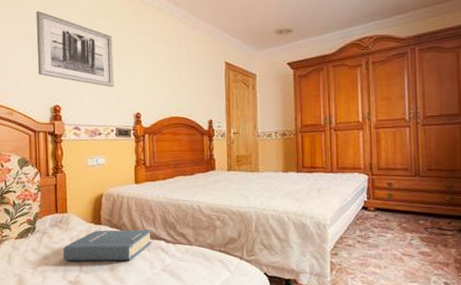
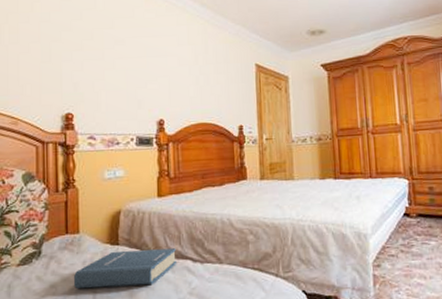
wall art: present [36,10,114,87] -> none [47,11,134,92]

